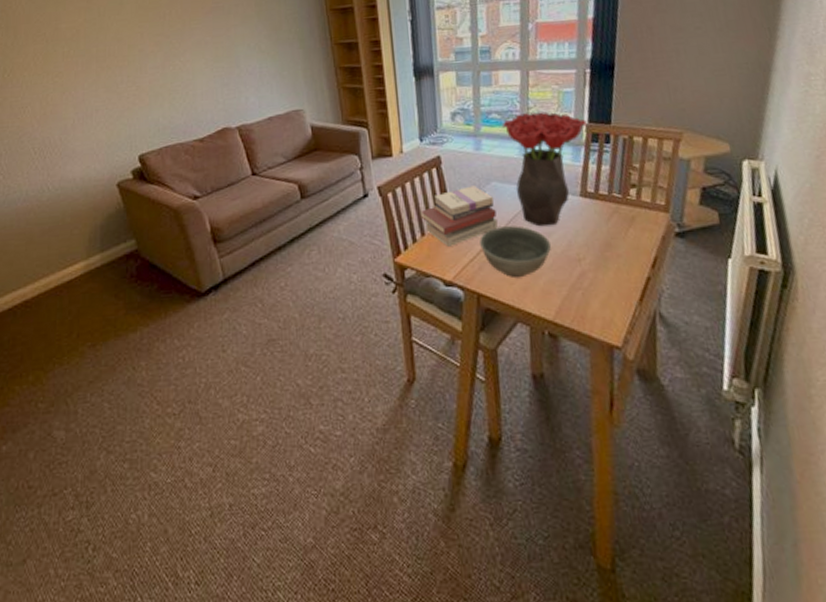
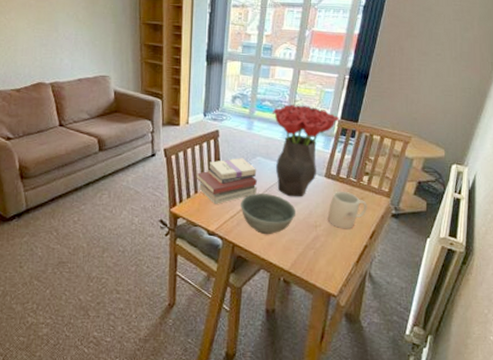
mug: none [592,211,642,260] -> present [327,191,367,229]

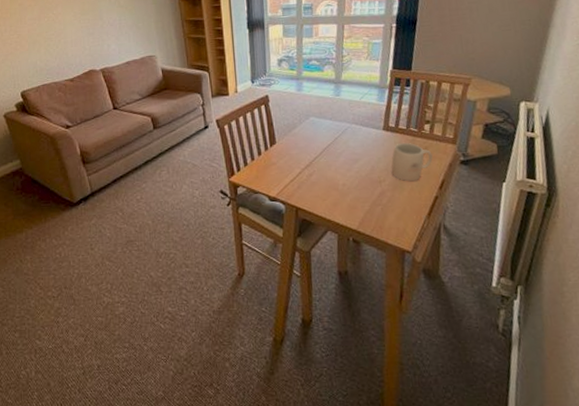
books: present [196,158,257,204] -> none [251,120,314,169]
bowl: present [241,193,297,235] -> none [299,153,358,196]
bouquet: present [272,104,339,198] -> none [320,59,391,155]

